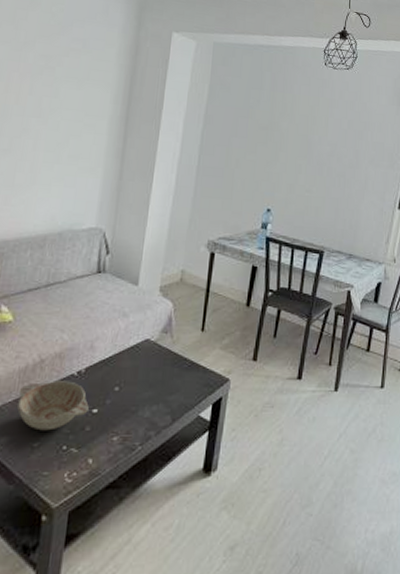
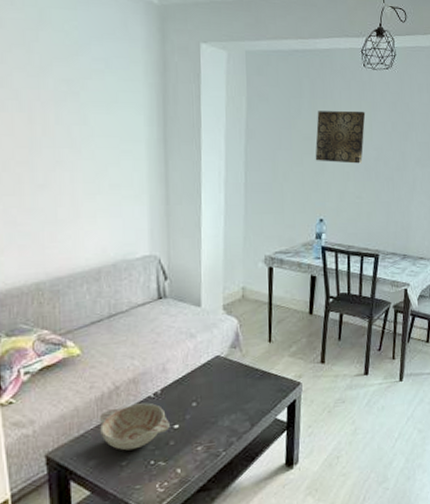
wall art: none [269,103,323,158] -> present [315,110,366,164]

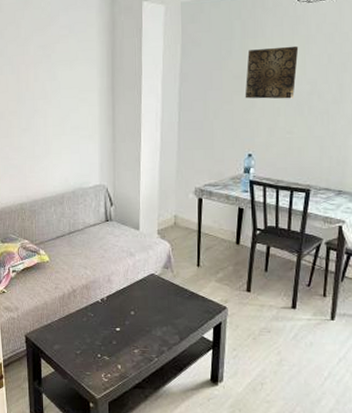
decorative bowl: present [98,402,170,451] -> none [61,306,113,343]

